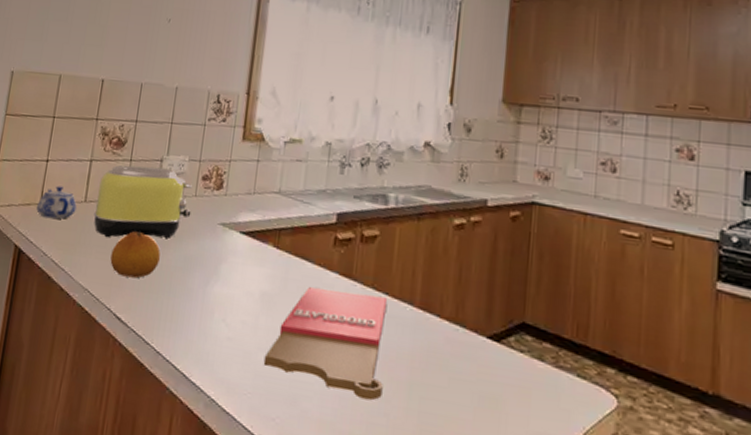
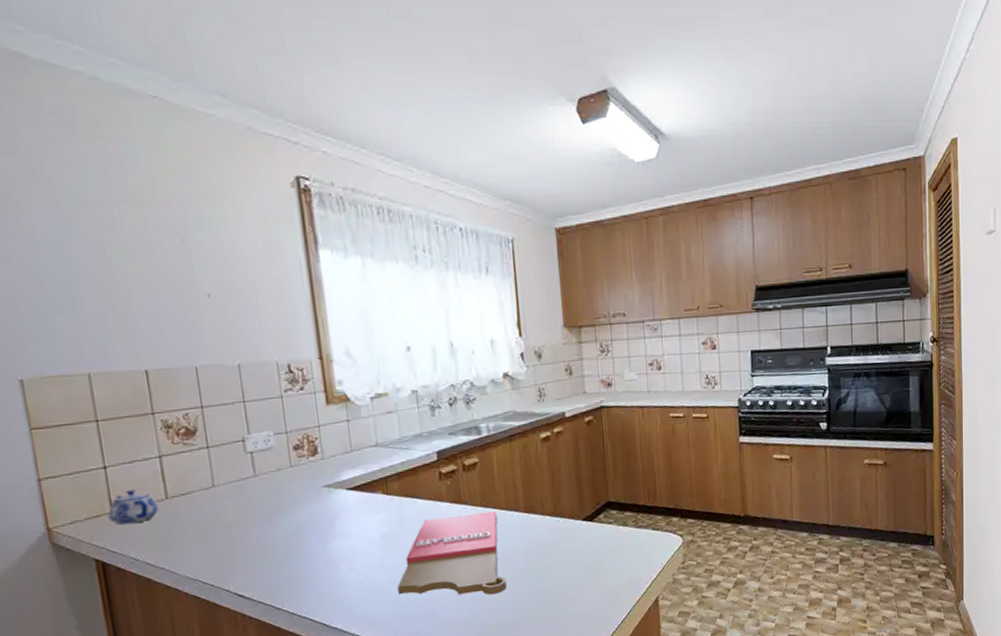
toaster: present [94,165,192,238] -> none [178,447,291,527]
fruit: present [110,231,161,279] -> none [213,513,270,558]

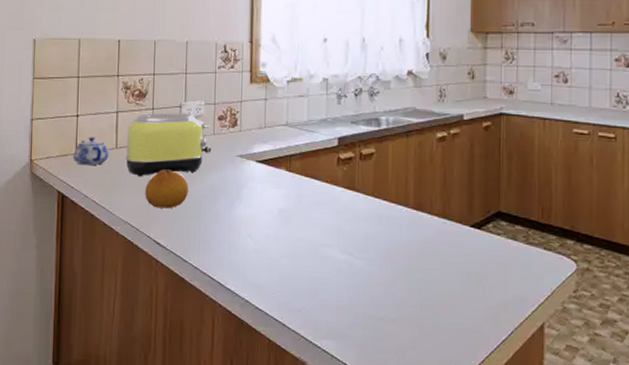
toaster: none [178,447,291,527] -> present [125,112,212,177]
fruit: none [213,513,270,558] -> present [145,169,188,209]
cutting board: present [397,511,507,595] -> none [287,200,388,287]

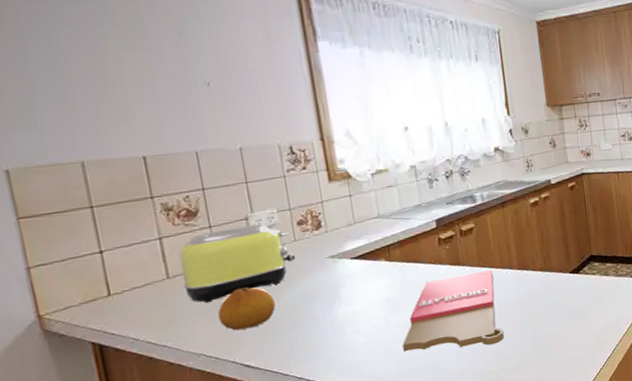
teapot: present [73,137,109,166] -> none [105,271,160,308]
cutting board: none [287,200,388,287] -> present [402,270,504,352]

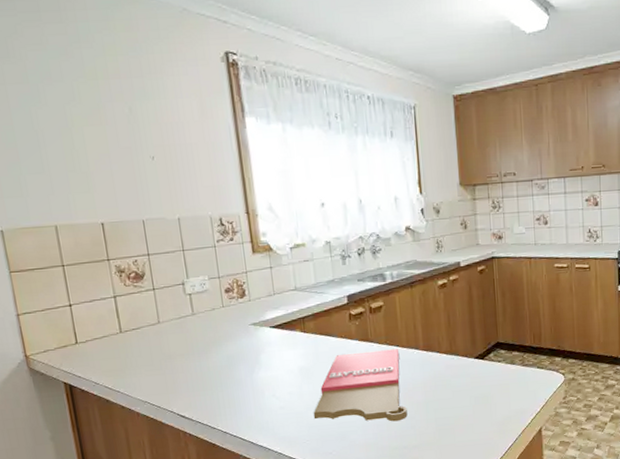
toaster: present [179,224,296,304] -> none [129,289,223,358]
fruit: present [218,287,276,331] -> none [159,346,206,384]

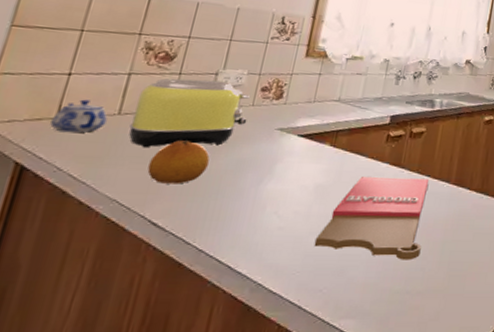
teapot: none [73,324,114,354] -> present [50,99,108,133]
toaster: none [129,289,223,358] -> present [129,78,250,148]
fruit: none [159,346,206,384] -> present [147,140,210,184]

